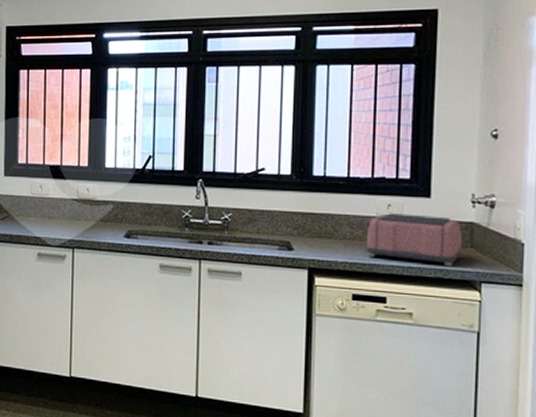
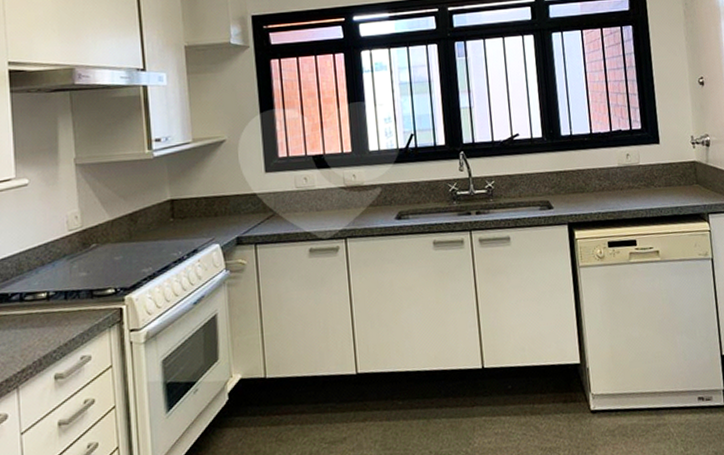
toaster: present [362,213,462,267] -> none [607,159,690,205]

